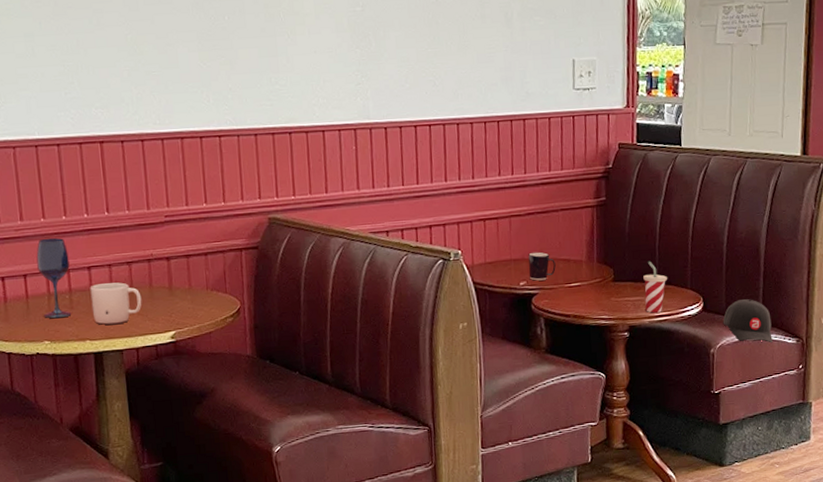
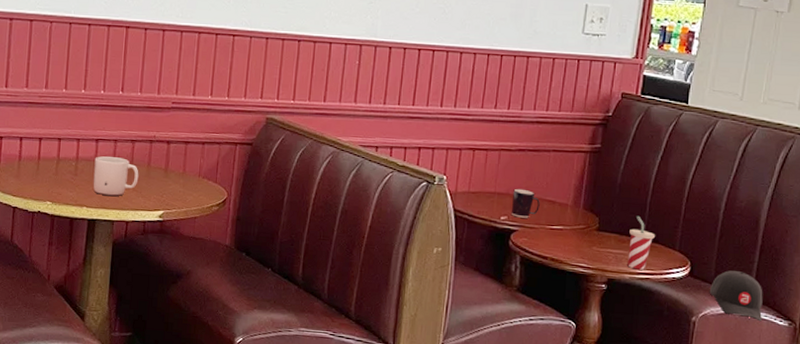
wineglass: present [36,237,72,319] -> none [50,107,82,183]

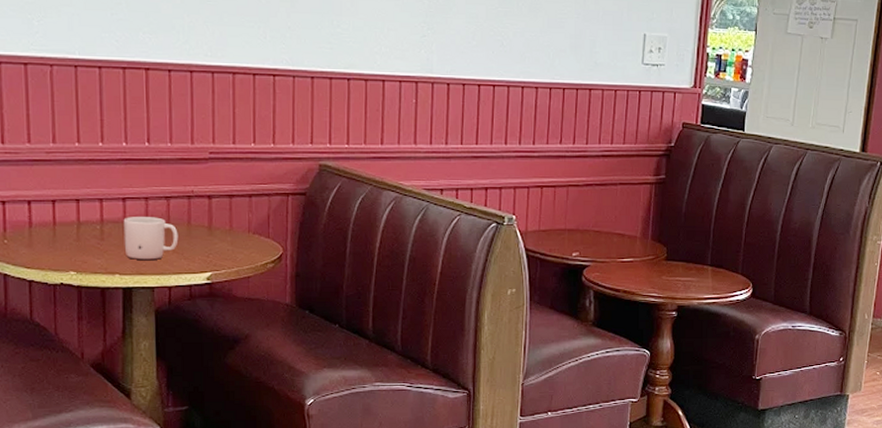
mug: present [511,188,540,218] -> none [582,224,610,253]
beverage cup: present [627,215,656,270] -> none [695,243,720,295]
baseball cap: present [709,270,763,322] -> none [770,289,817,334]

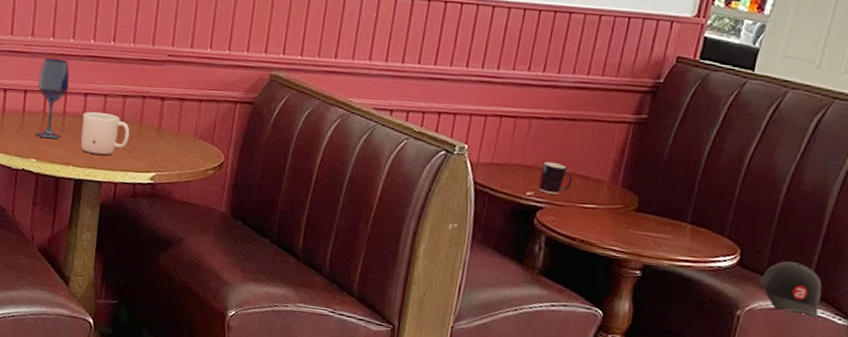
wineglass: none [66,164,103,249] -> present [35,57,70,139]
mug: none [582,224,610,253] -> present [538,161,572,195]
baseball cap: none [770,289,817,334] -> present [759,261,822,319]

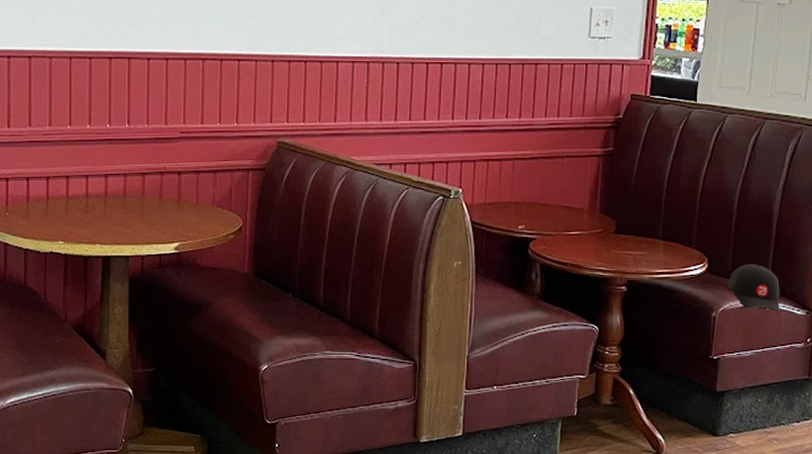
wineglass: present [35,57,70,139] -> none [59,144,89,221]
mug: present [80,111,130,156] -> none [105,191,151,232]
mug: present [538,161,572,195] -> none [528,197,556,226]

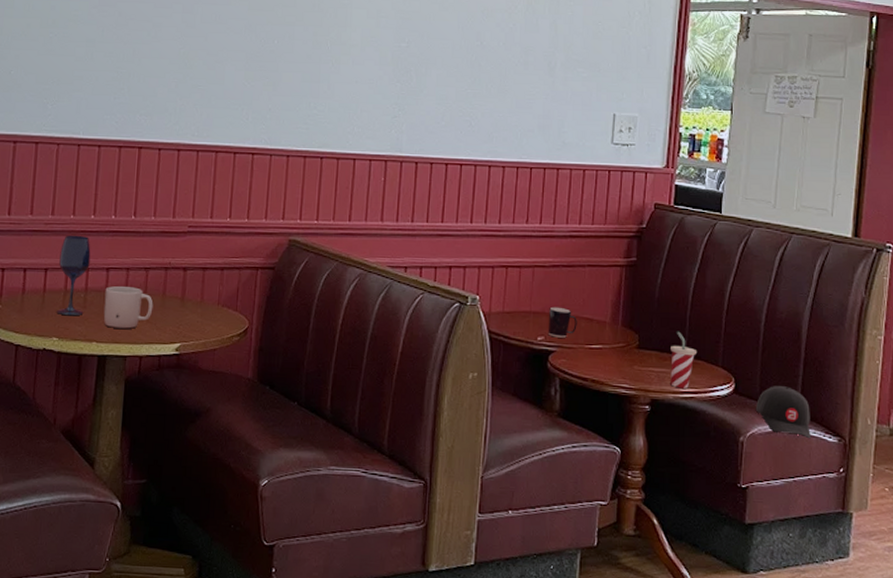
wineglass: none [59,144,89,221] -> present [57,235,91,316]
mug: none [105,191,151,232] -> present [103,286,154,330]
mug: none [528,197,556,226] -> present [548,306,577,338]
beverage cup: none [646,216,672,269] -> present [670,331,698,389]

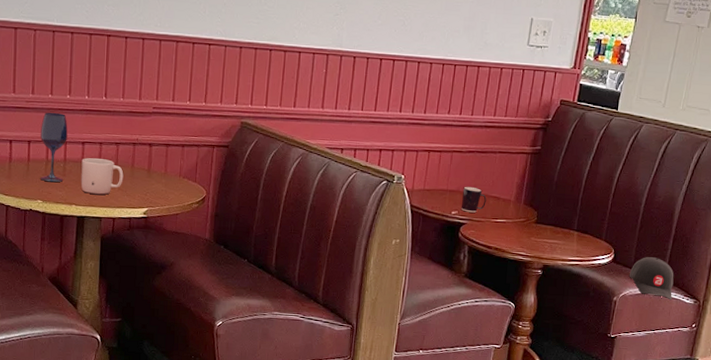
beverage cup: present [670,331,698,389] -> none [560,209,586,257]

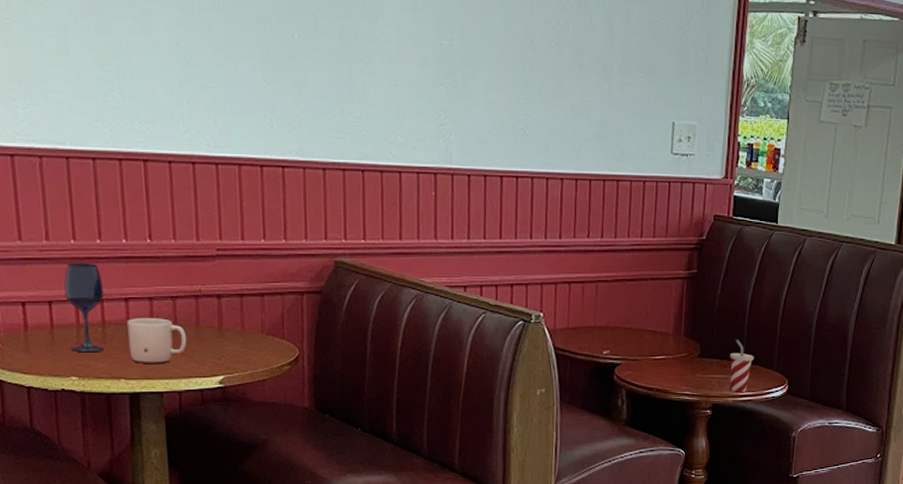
mug: present [460,186,486,213] -> none [613,321,641,351]
beverage cup: none [560,209,586,257] -> present [730,339,755,392]
baseball cap: present [629,257,674,300] -> none [806,385,854,431]

